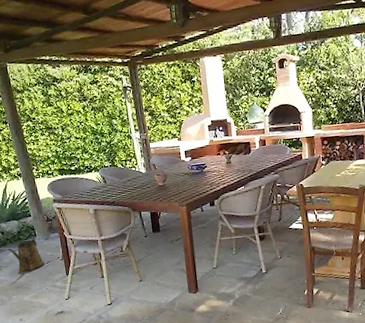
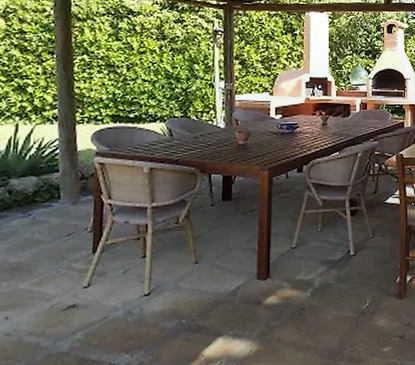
watering can: present [7,238,45,272] -> none [11,201,64,248]

